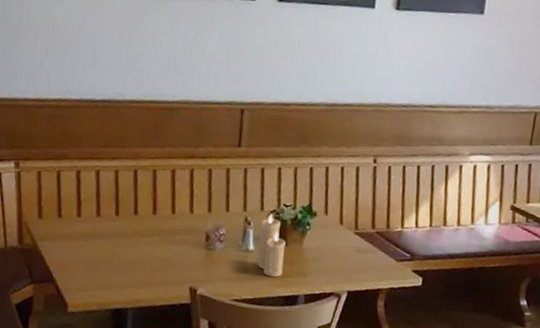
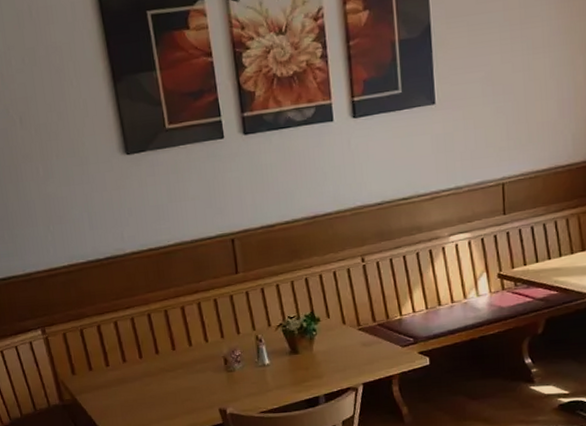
candle: present [257,215,286,277] -> none [270,328,300,384]

